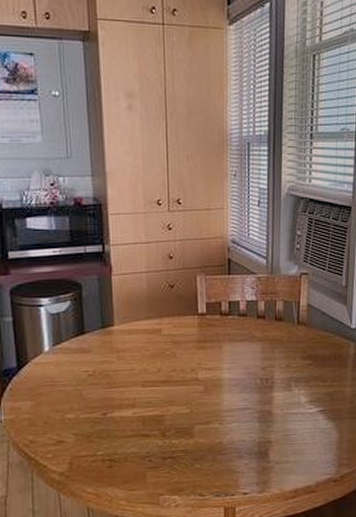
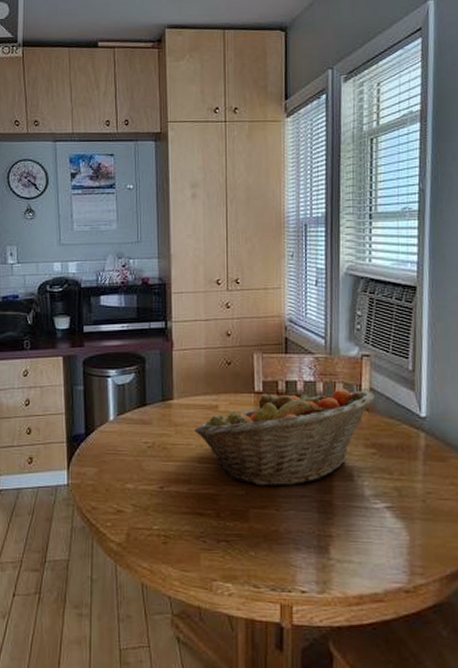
fruit basket: none [137,306,312,403] -> present [194,389,376,486]

